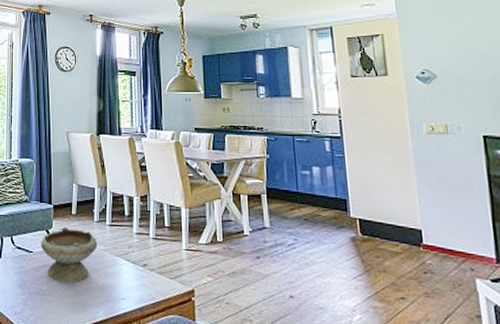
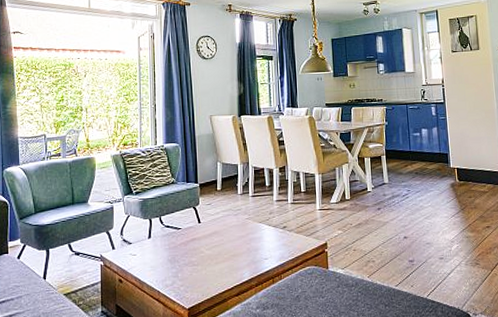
bowl: present [41,227,98,283] -> none [189,203,242,253]

